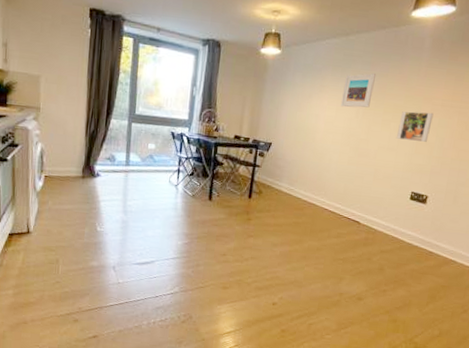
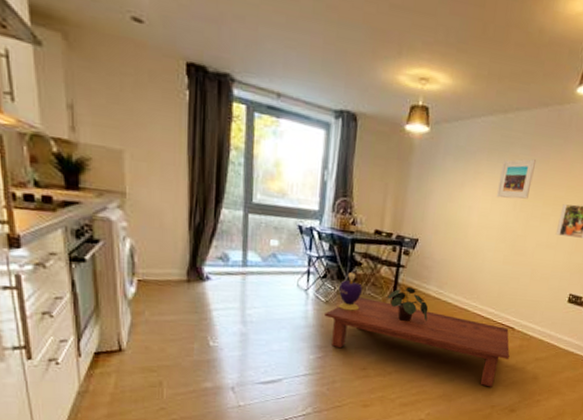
coffee table: none [191,192,356,276] -> present [324,297,510,387]
decorative container: none [202,171,223,204] -> present [338,272,362,311]
potted plant: none [245,183,281,215] -> present [387,286,429,322]

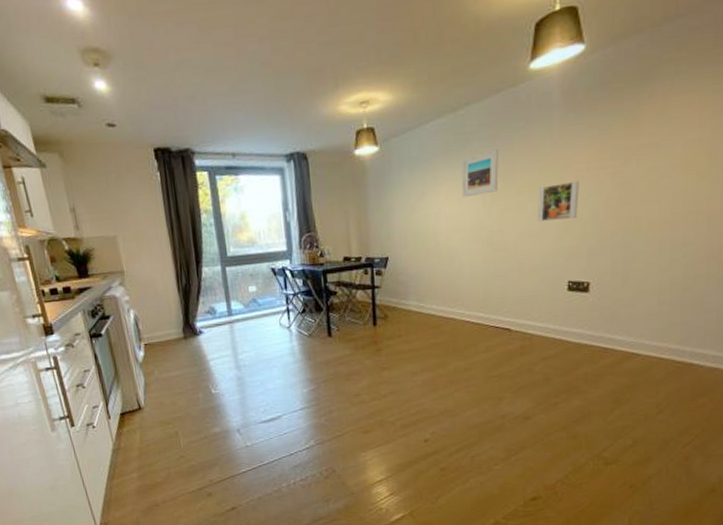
coffee table: present [324,297,510,387] -> none [310,324,511,396]
decorative container: present [338,272,362,311] -> none [319,302,343,341]
potted plant: present [387,286,429,322] -> none [368,306,413,342]

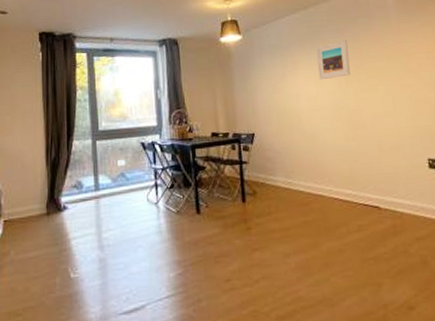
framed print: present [537,180,579,221] -> none [387,67,426,102]

